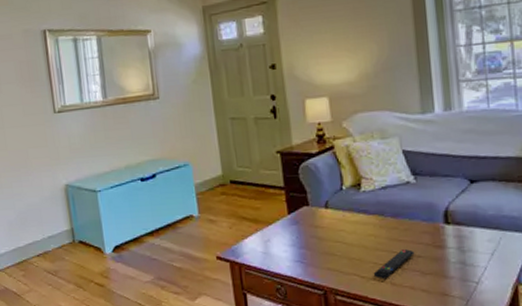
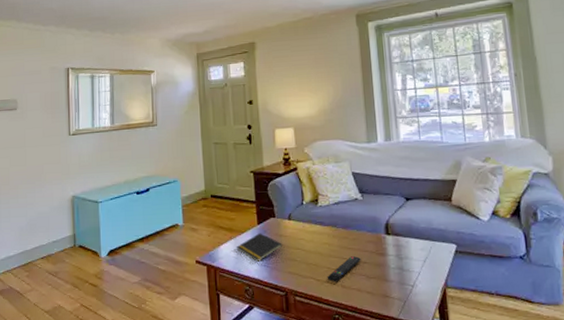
notepad: none [263,224,319,258] -> present [236,233,282,263]

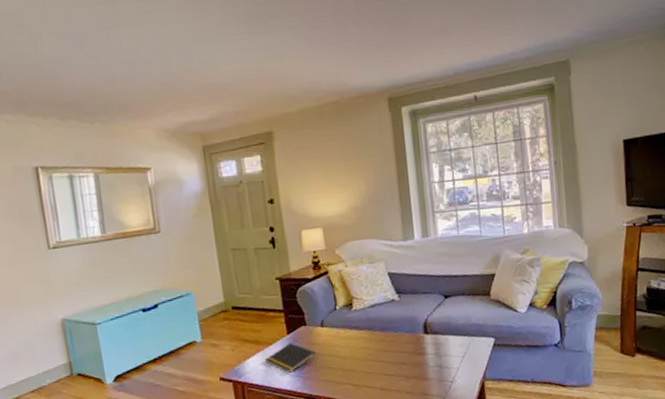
remote control: present [327,256,361,282] -> none [364,358,400,386]

